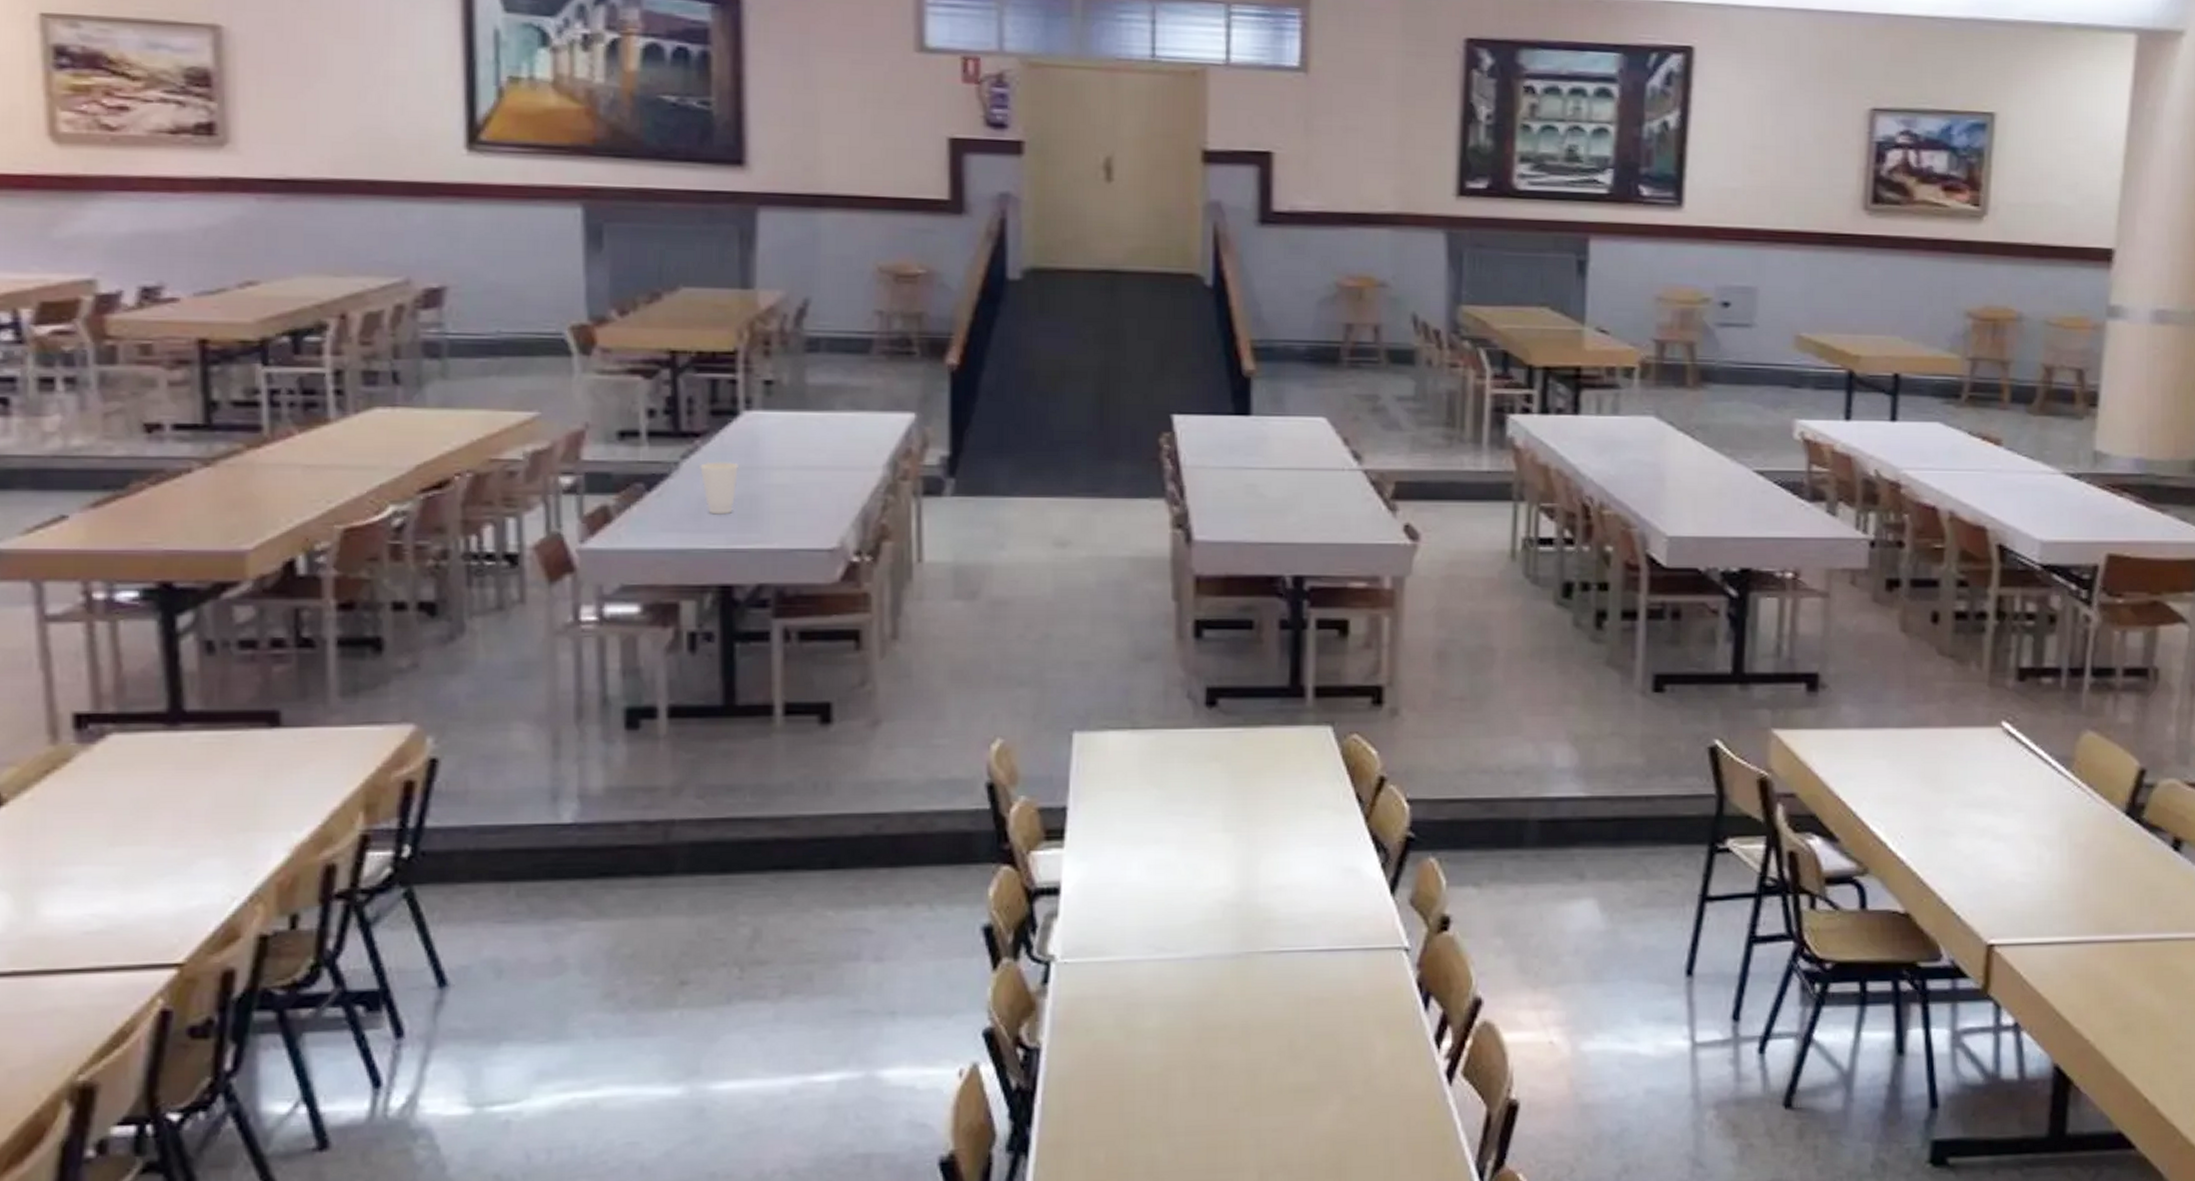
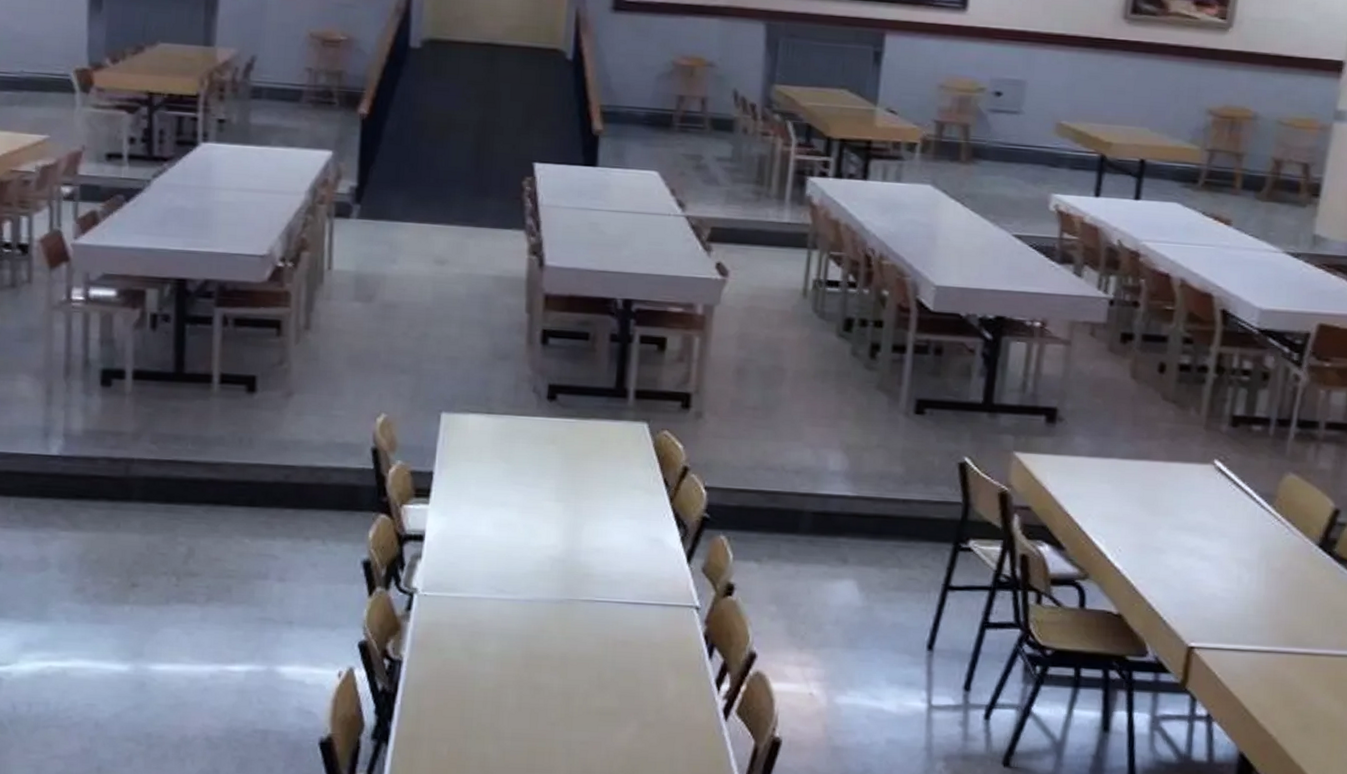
cup: present [700,461,738,515] -> none [166,181,195,224]

